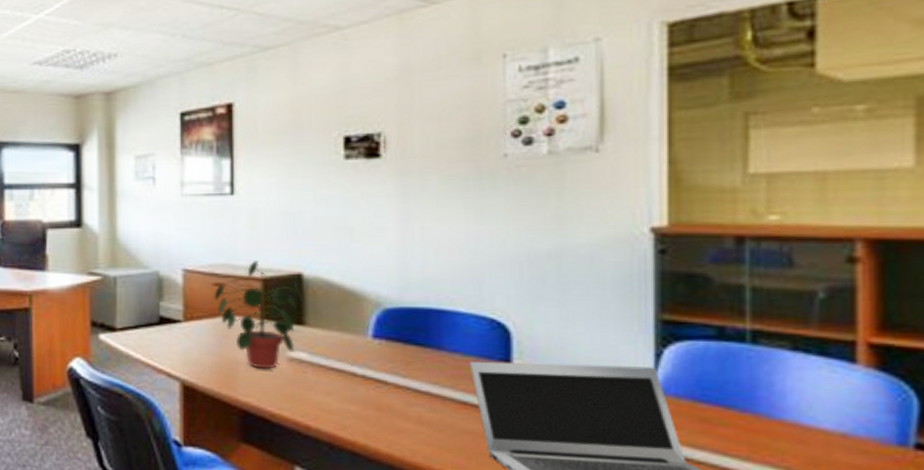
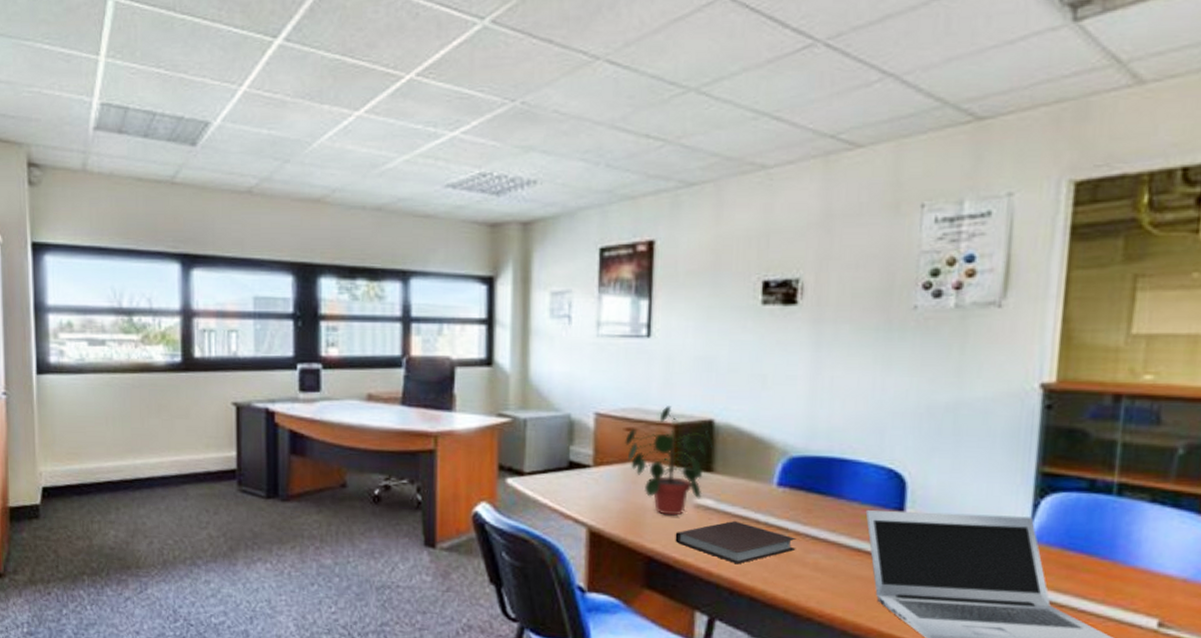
notebook: none [270,374,397,418] -> present [675,521,797,565]

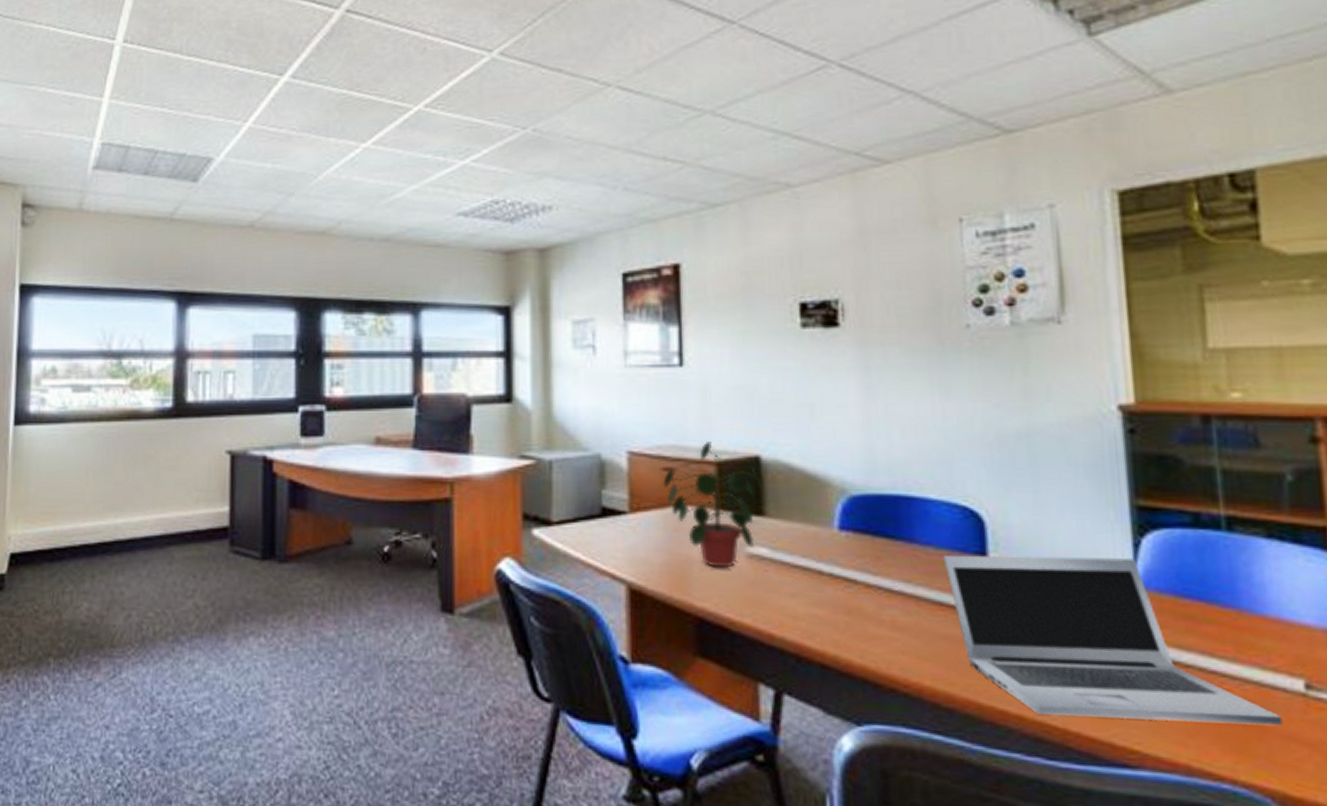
notebook: present [675,521,797,565] -> none [728,573,868,625]

